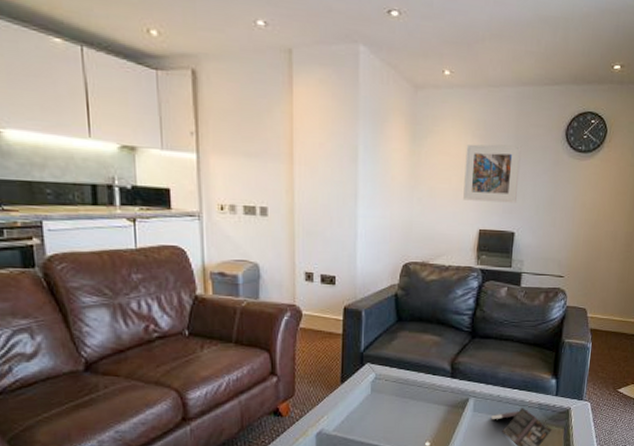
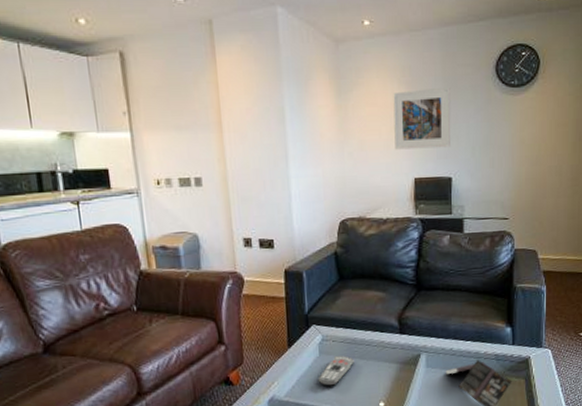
remote control: none [367,395,405,423] -> present [318,356,354,386]

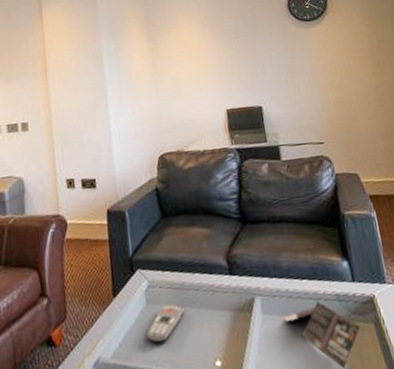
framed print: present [393,87,451,150] -> none [199,25,257,84]

